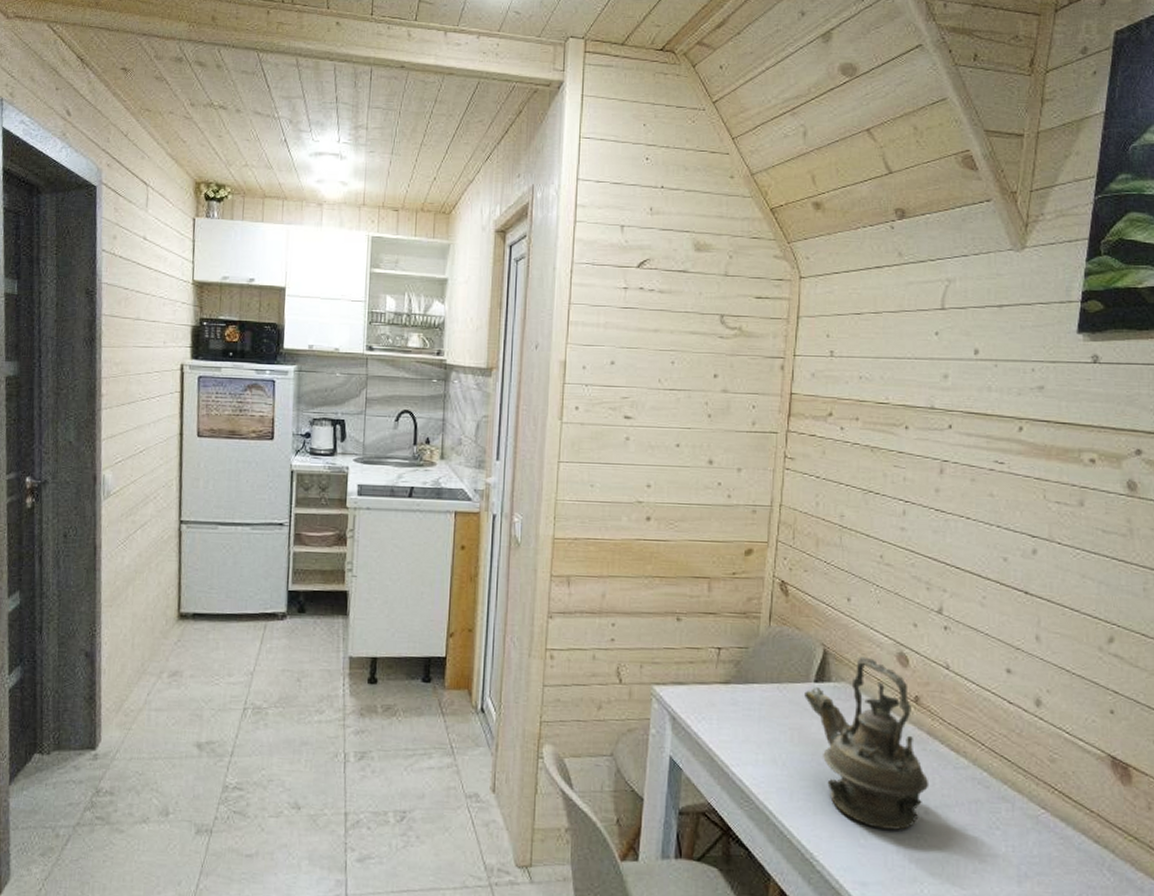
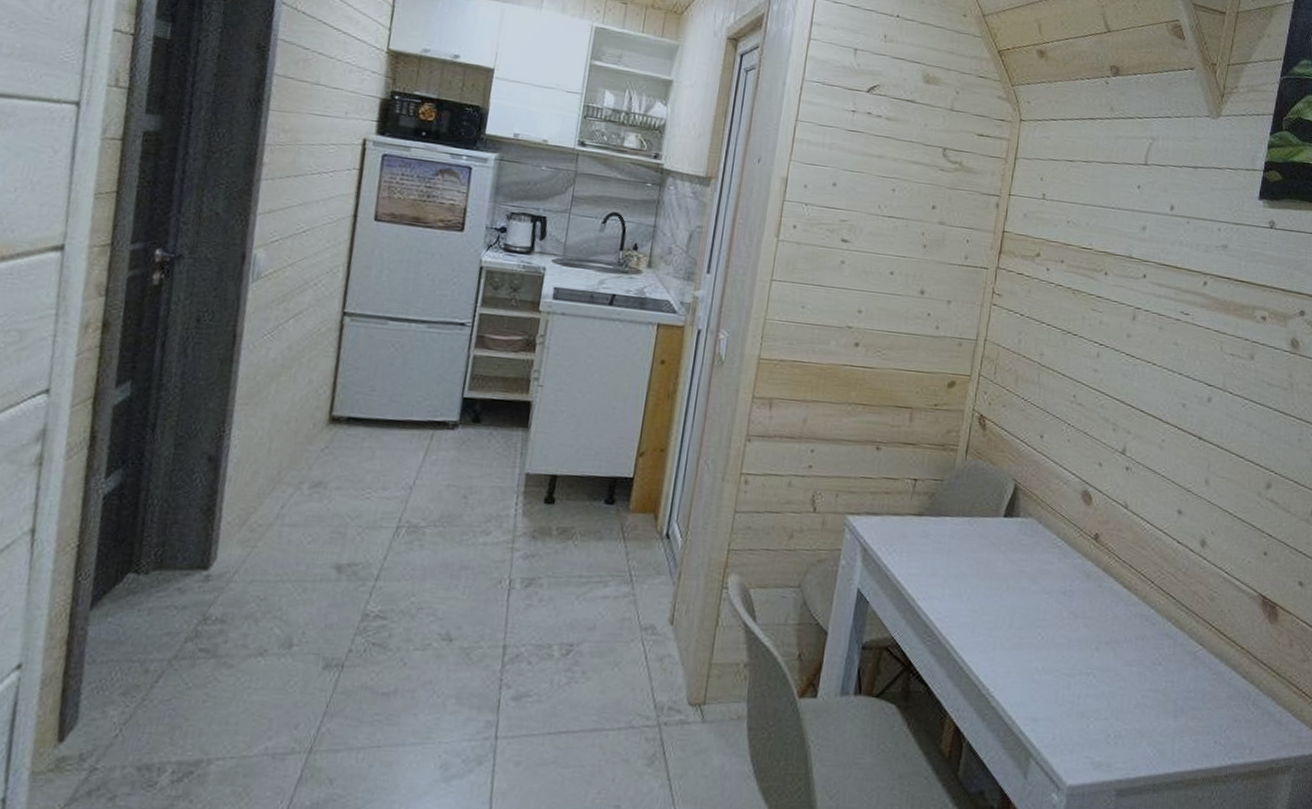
teapot: present [805,656,930,830] -> none [993,493,1102,666]

